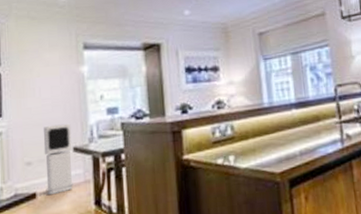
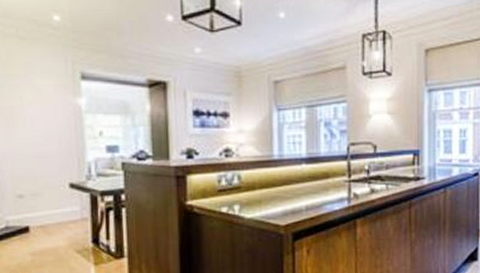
air purifier: present [43,123,73,195] -> none [35,158,69,230]

